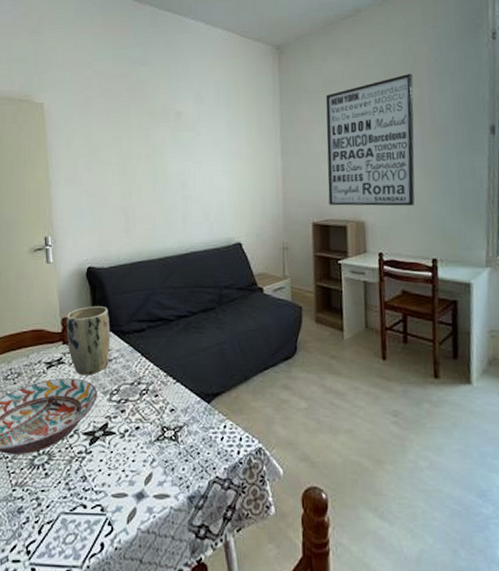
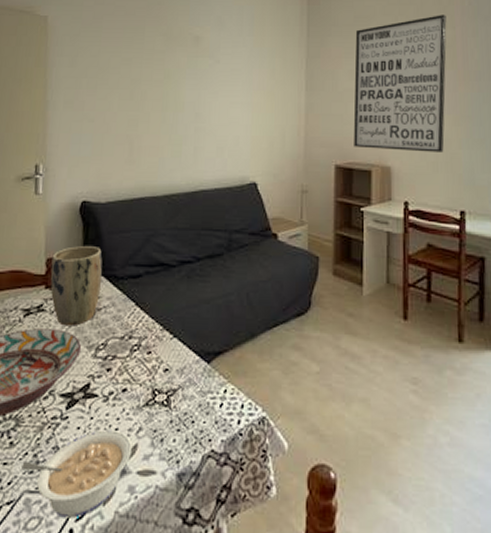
legume: none [57,462,148,534] -> present [21,430,133,519]

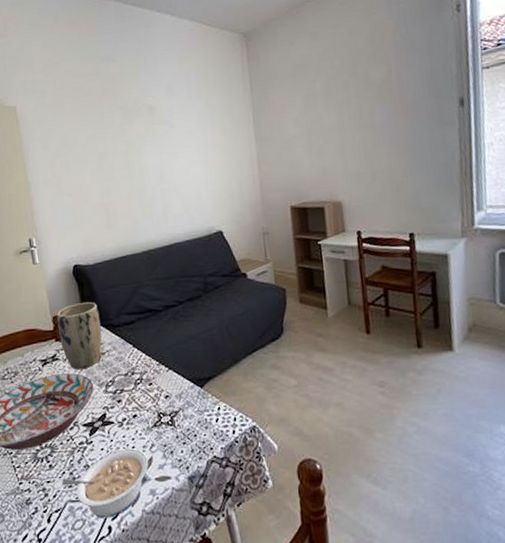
wall art: present [353,15,447,153] -> none [295,52,389,188]

